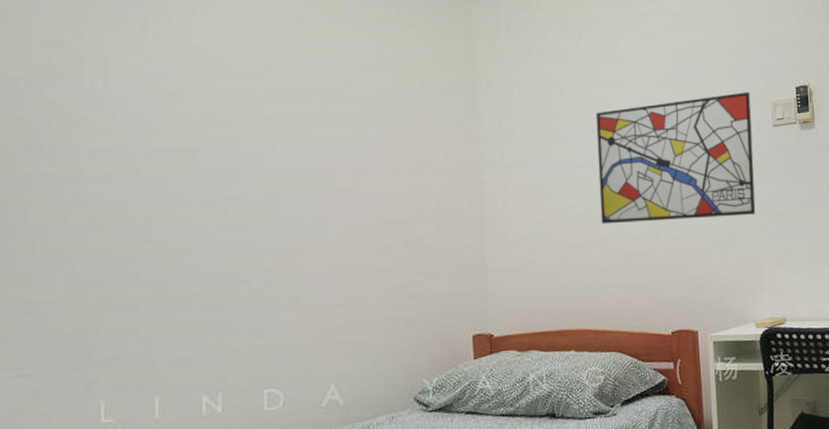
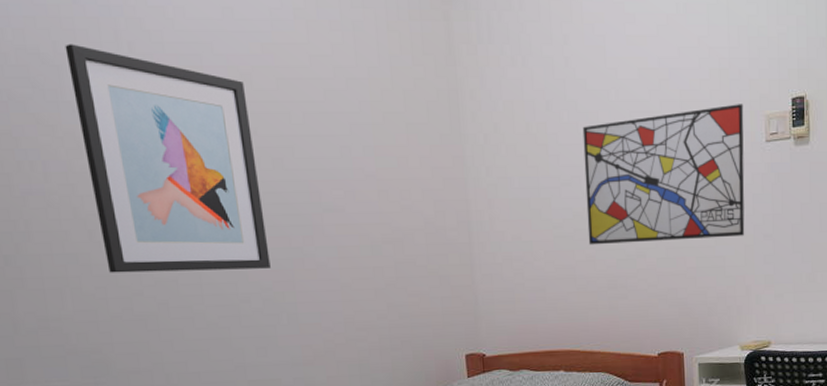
wall art: none [90,36,275,255] -> present [65,44,271,273]

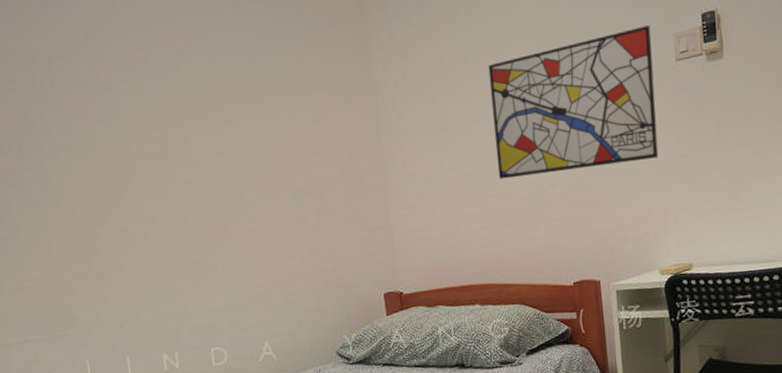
wall art: present [65,44,271,273] -> none [35,40,206,237]

